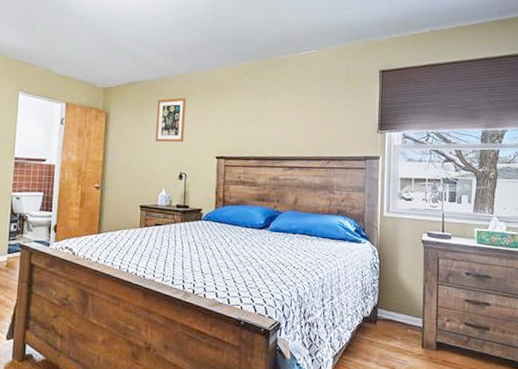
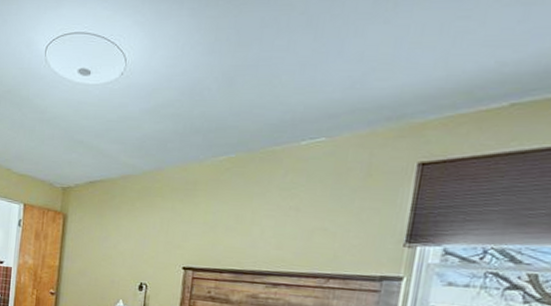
wall art: present [155,97,187,143] -> none [115,198,153,250]

